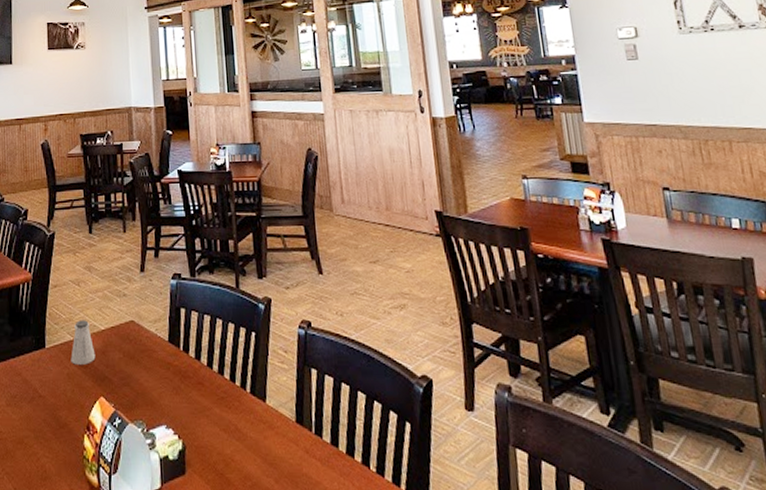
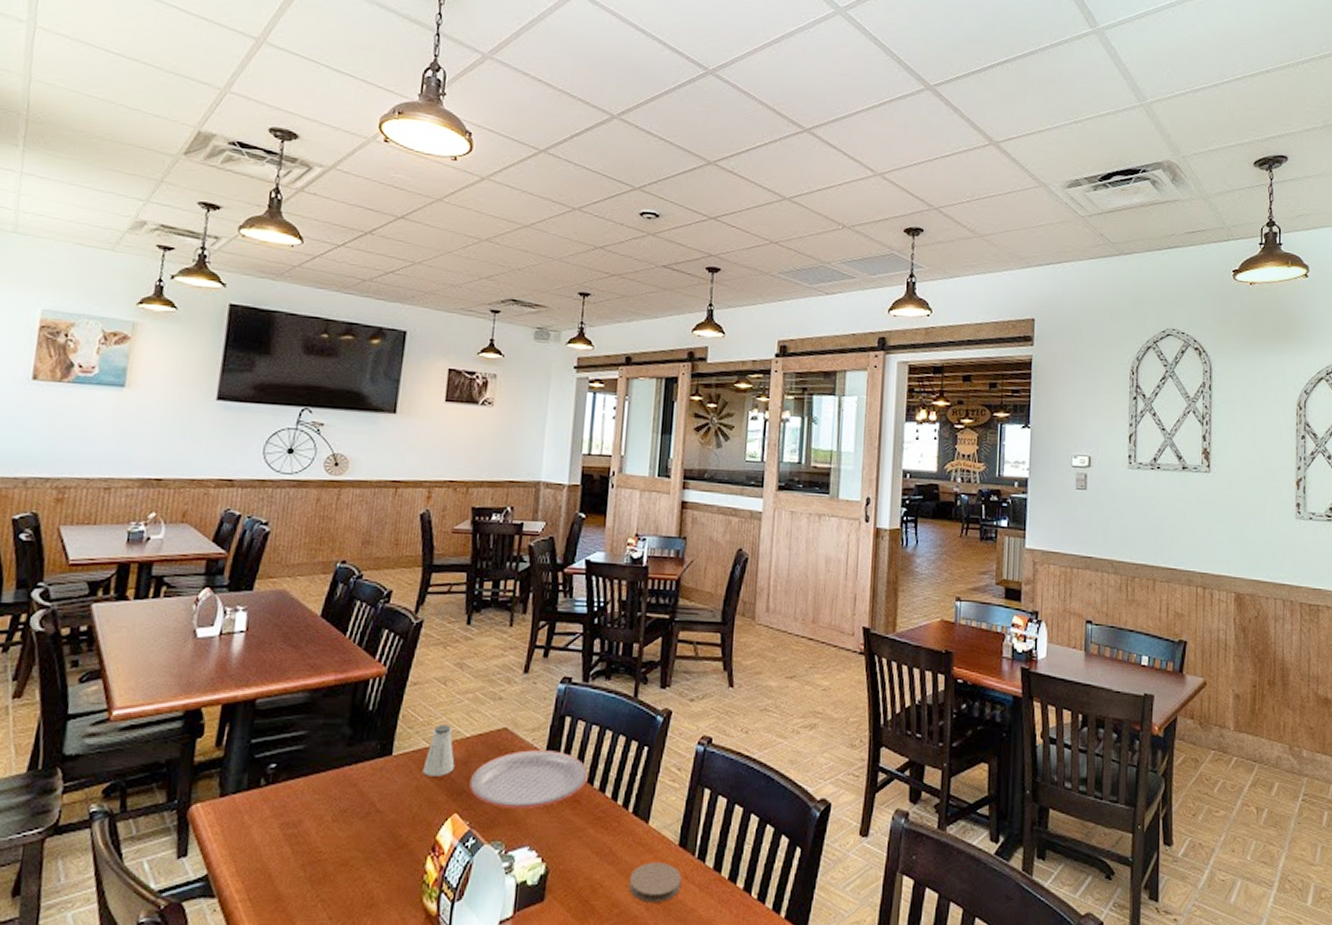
plate: none [109,339,207,391] -> present [469,750,588,808]
coaster: none [256,438,304,475] -> present [628,862,682,902]

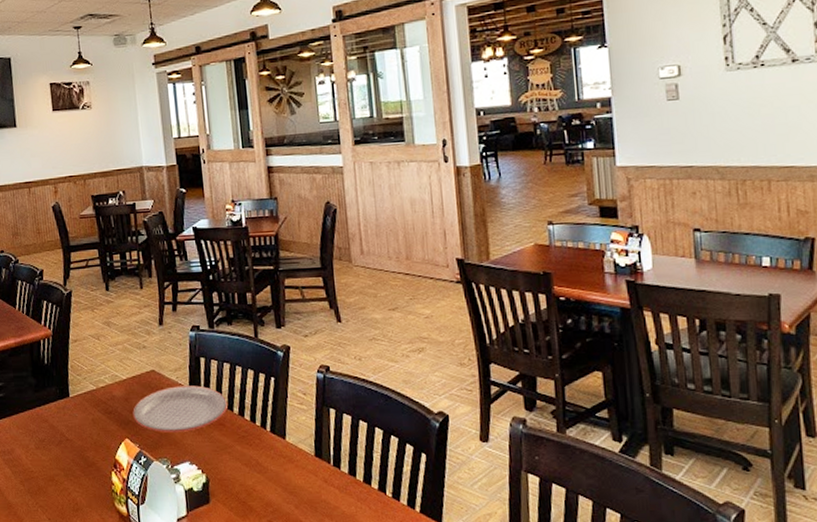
saltshaker: present [422,724,455,776] -> none [94,371,119,411]
coaster: present [628,862,682,902] -> none [277,470,323,502]

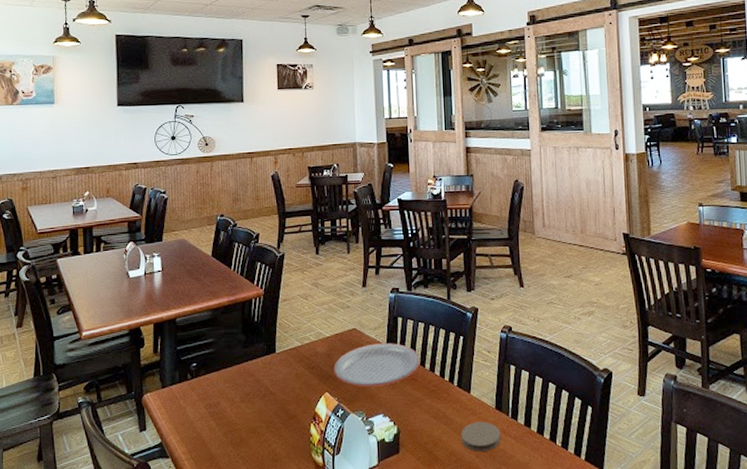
coaster: none [277,470,323,502] -> present [461,421,501,452]

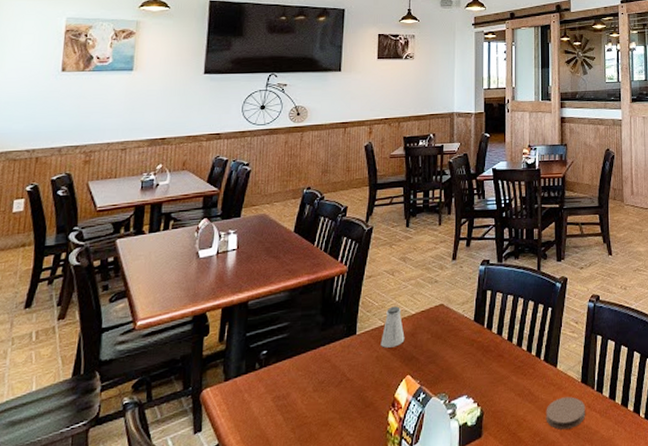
saltshaker: none [299,328,321,366] -> present [380,306,405,348]
plate: present [334,343,420,387] -> none [417,318,507,367]

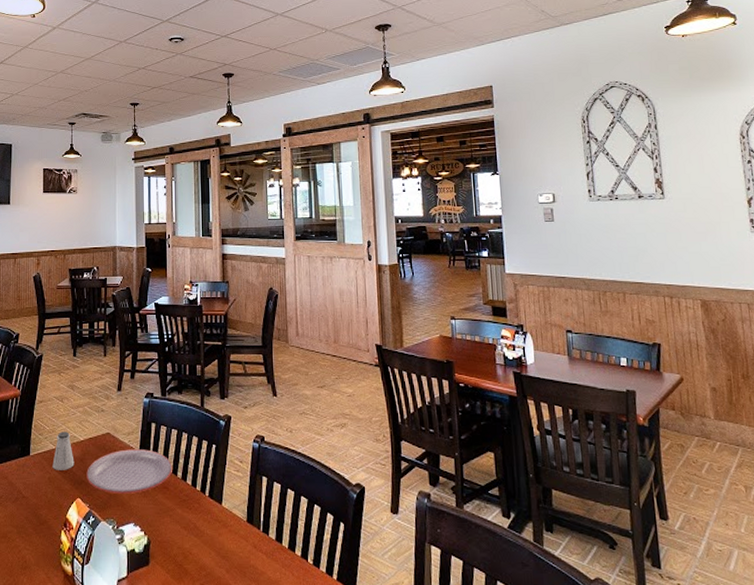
plate: none [417,318,507,367] -> present [86,449,172,494]
coaster: present [546,396,586,430] -> none [211,535,252,566]

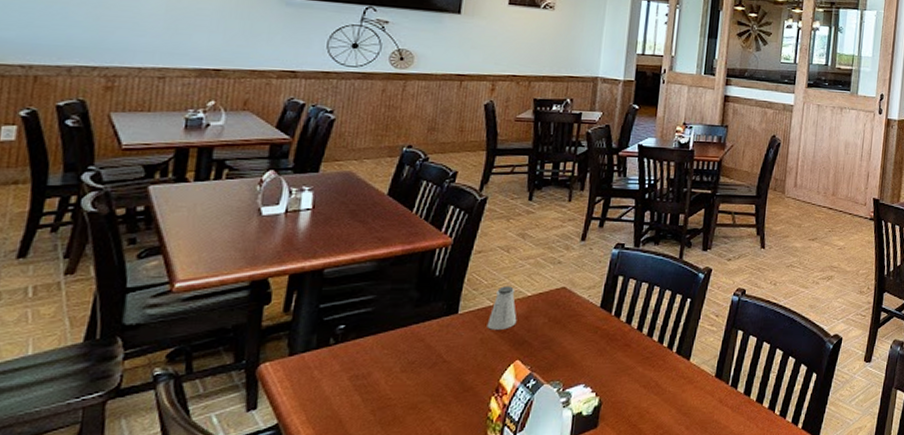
plate: present [86,449,172,494] -> none [530,305,638,354]

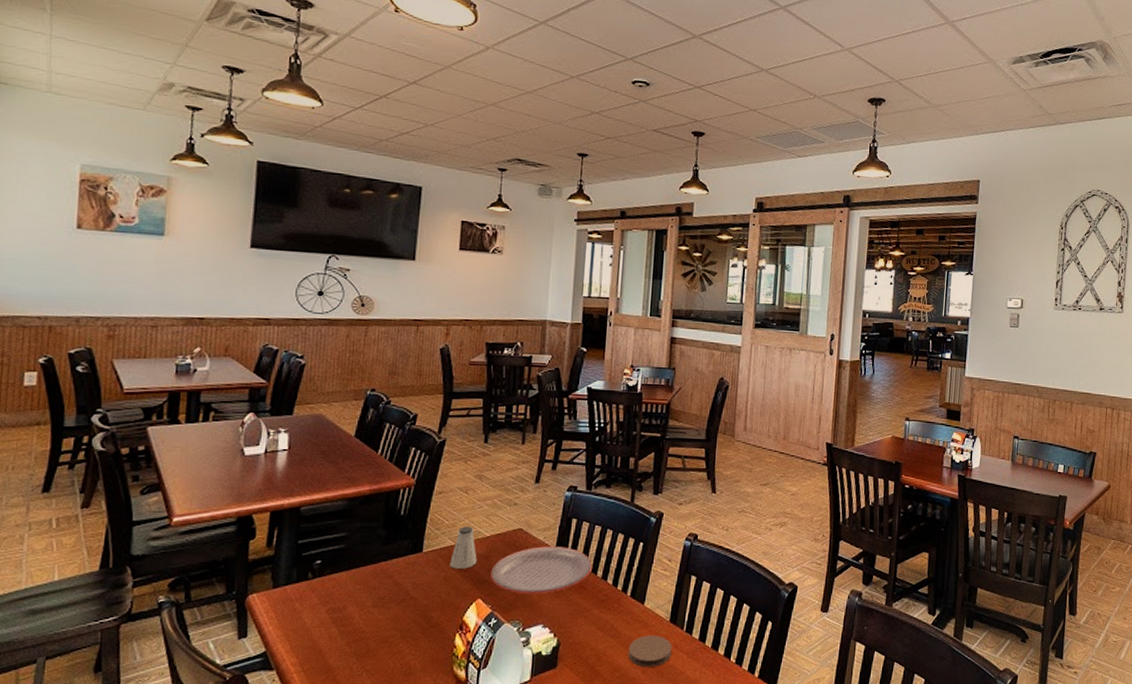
plate: none [530,305,638,354] -> present [490,546,592,594]
coaster: none [671,390,717,423] -> present [628,635,673,667]

